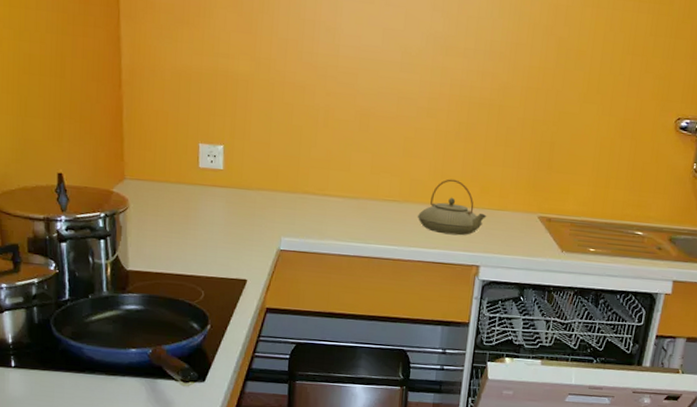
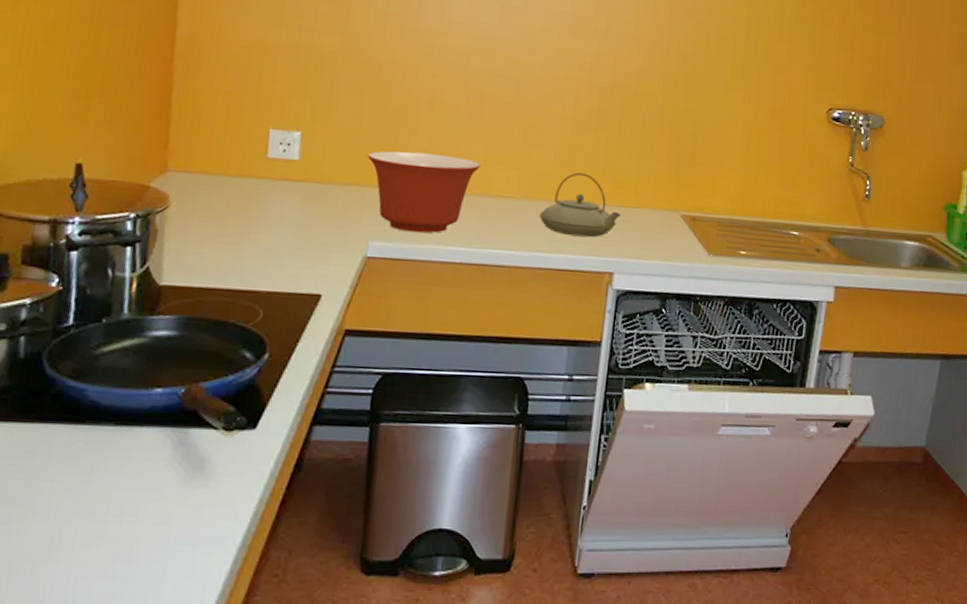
mixing bowl: none [276,161,369,231] -> present [367,151,481,233]

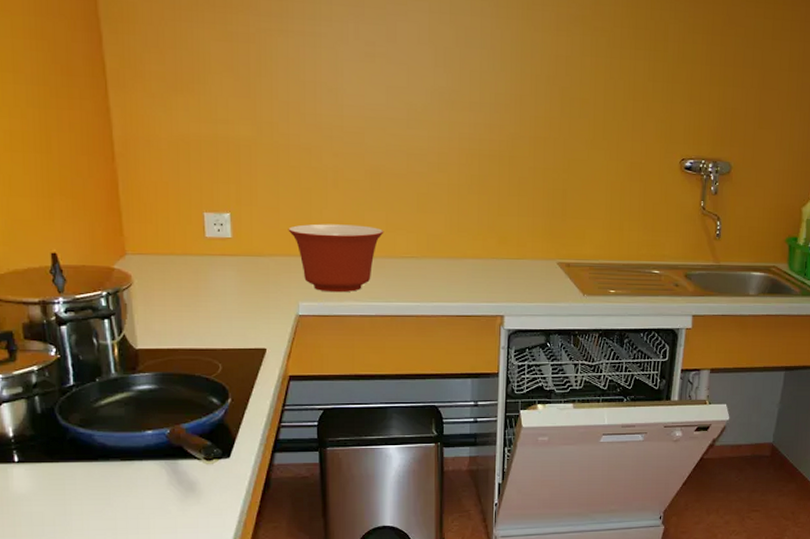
teapot: present [539,172,621,238] -> none [438,231,507,287]

